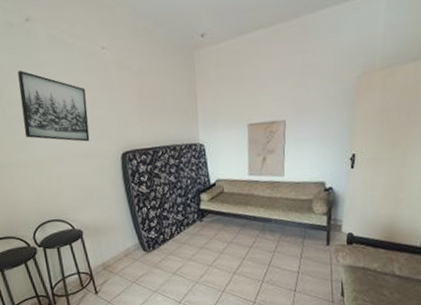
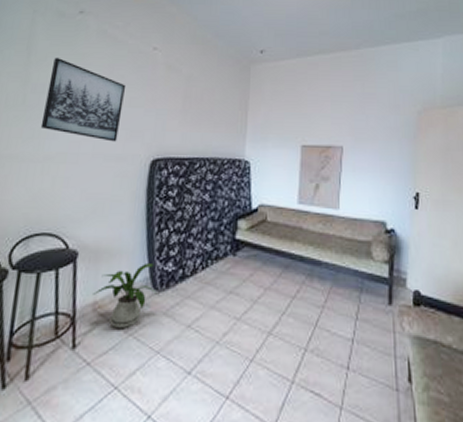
house plant: none [101,233,149,278] -> present [93,264,160,328]

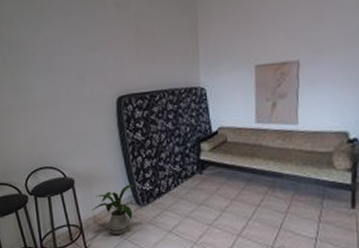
wall art: present [40,58,126,142] -> none [19,15,85,86]

